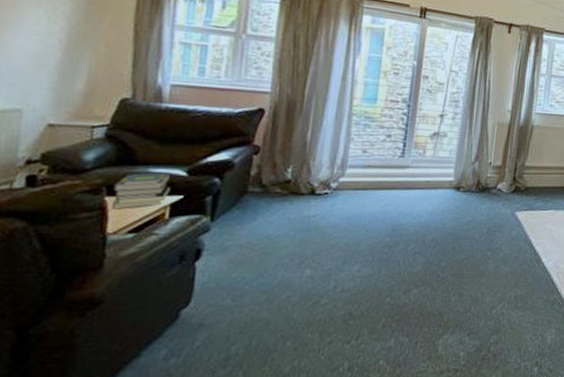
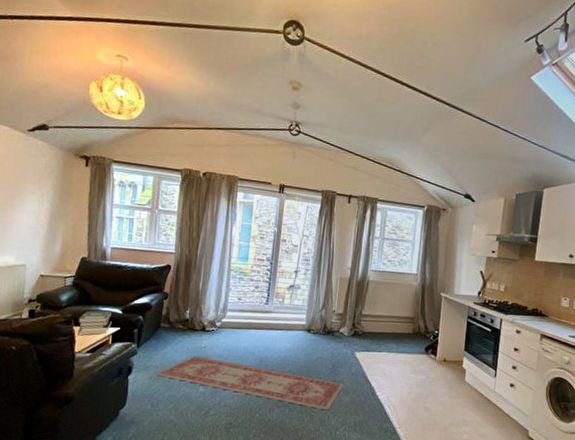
rug: none [237,228,503,285] -> present [154,355,345,410]

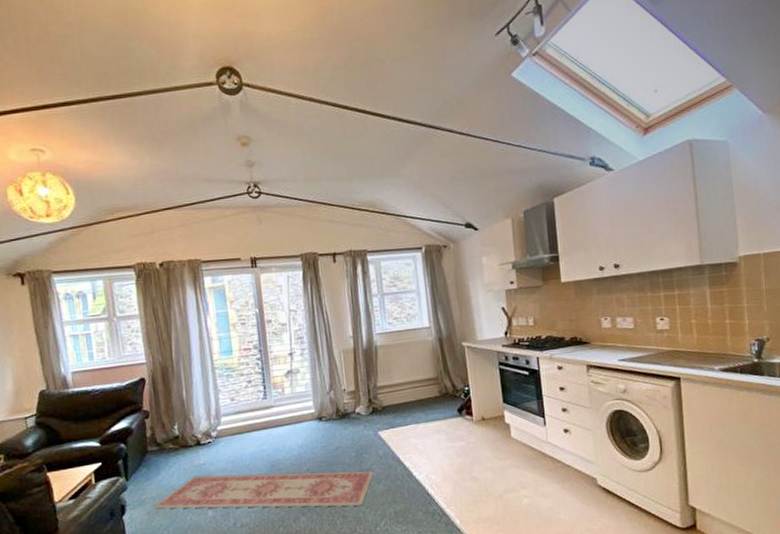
books: present [78,310,112,336] -> none [50,446,91,482]

